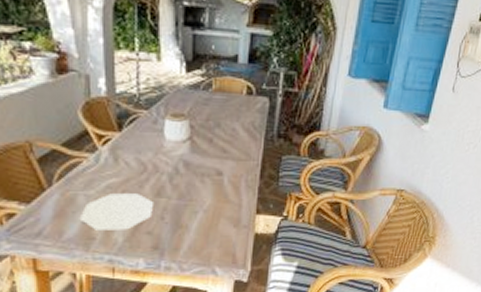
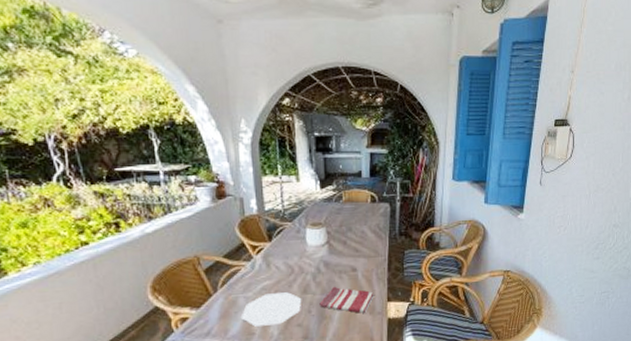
dish towel: none [175,191,241,226] -> present [319,286,374,314]

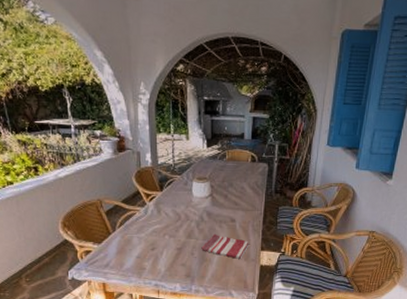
plate: present [240,292,302,327] -> none [134,236,187,263]

